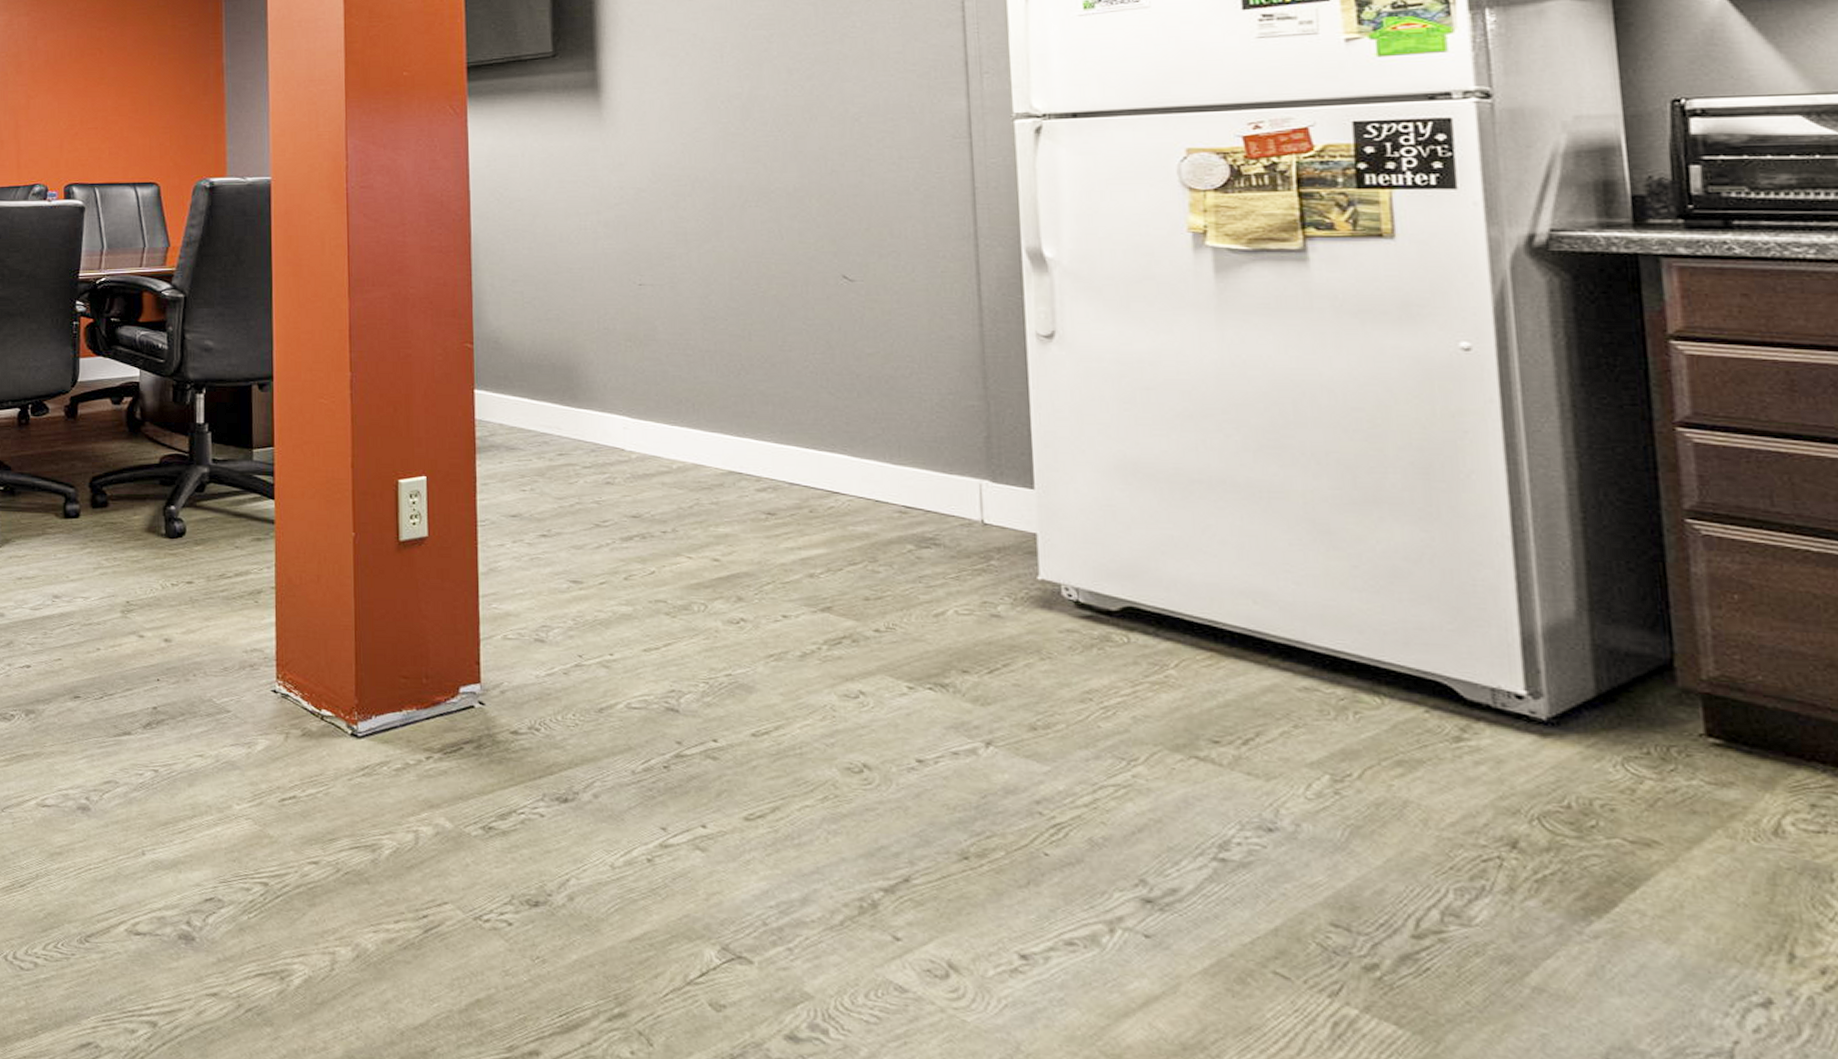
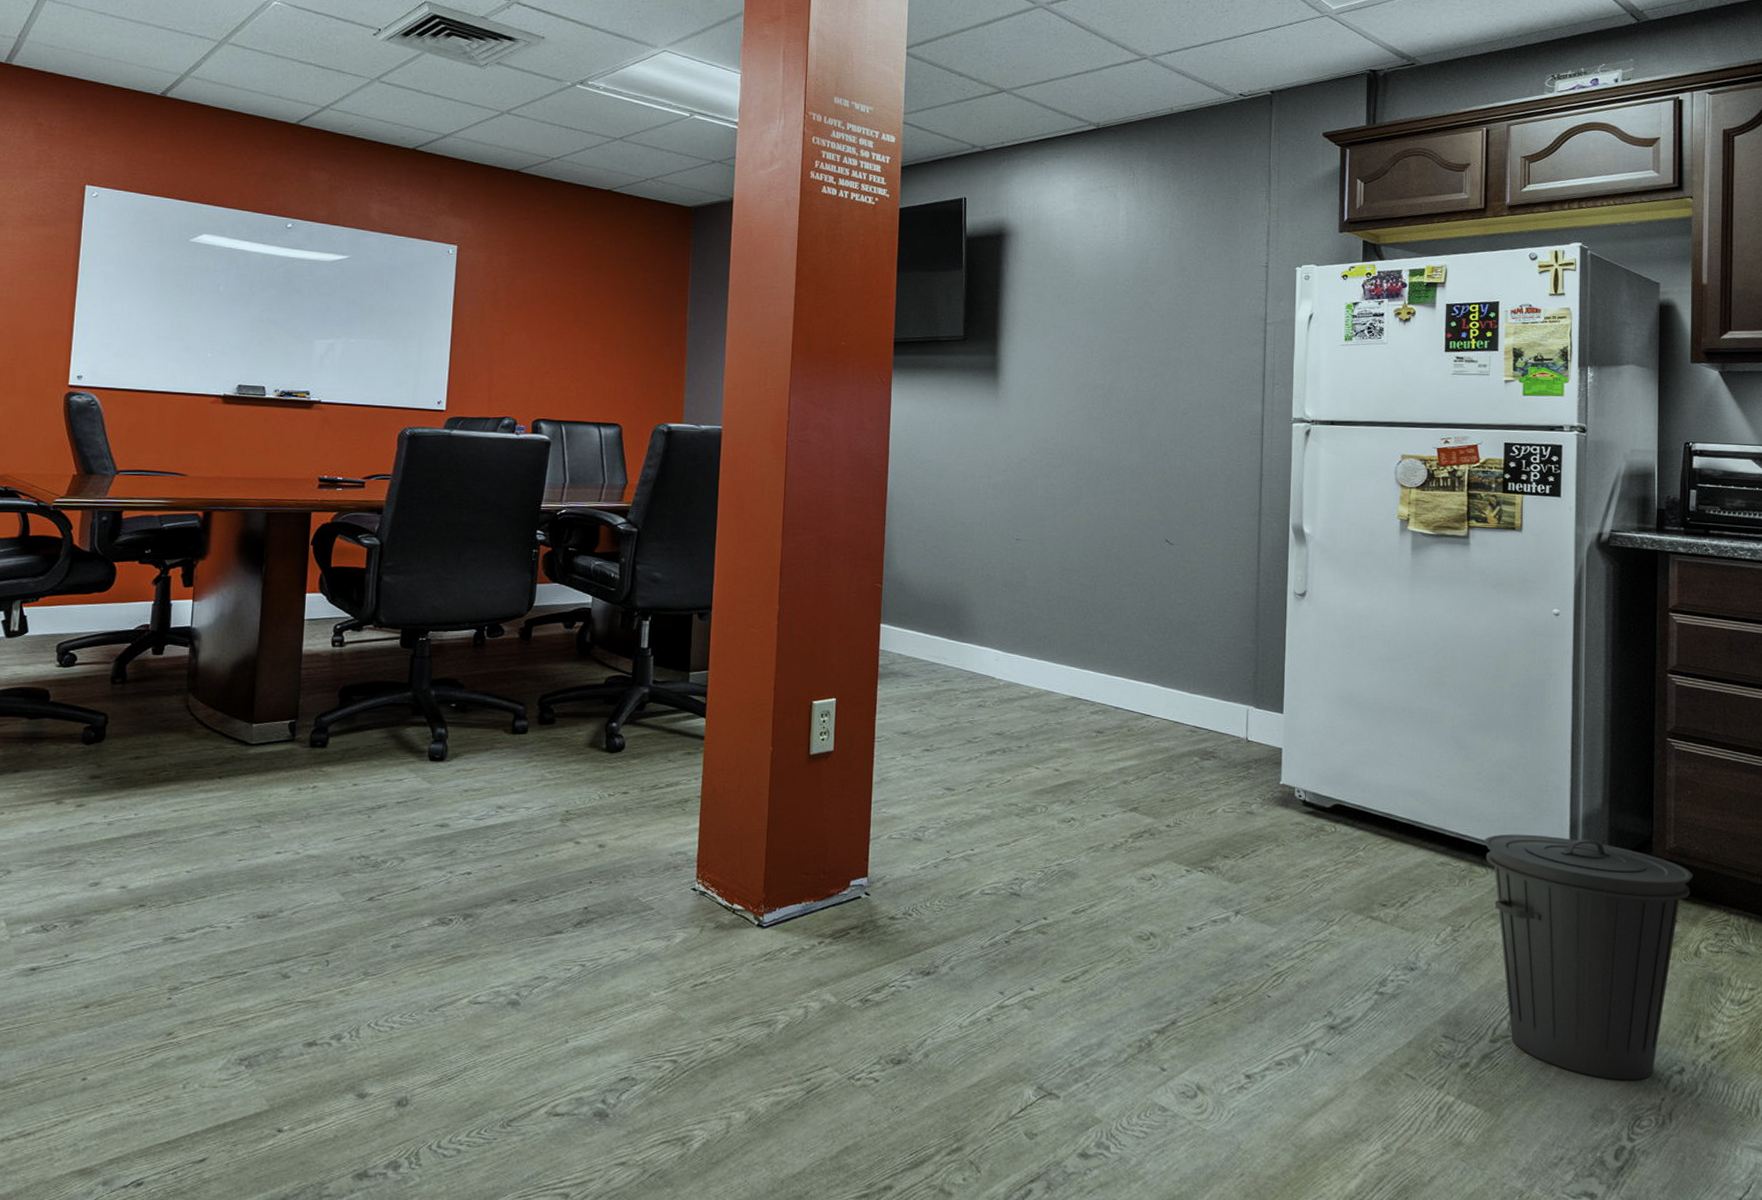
trash can: none [1374,650,1758,1012] -> present [1484,834,1693,1081]

